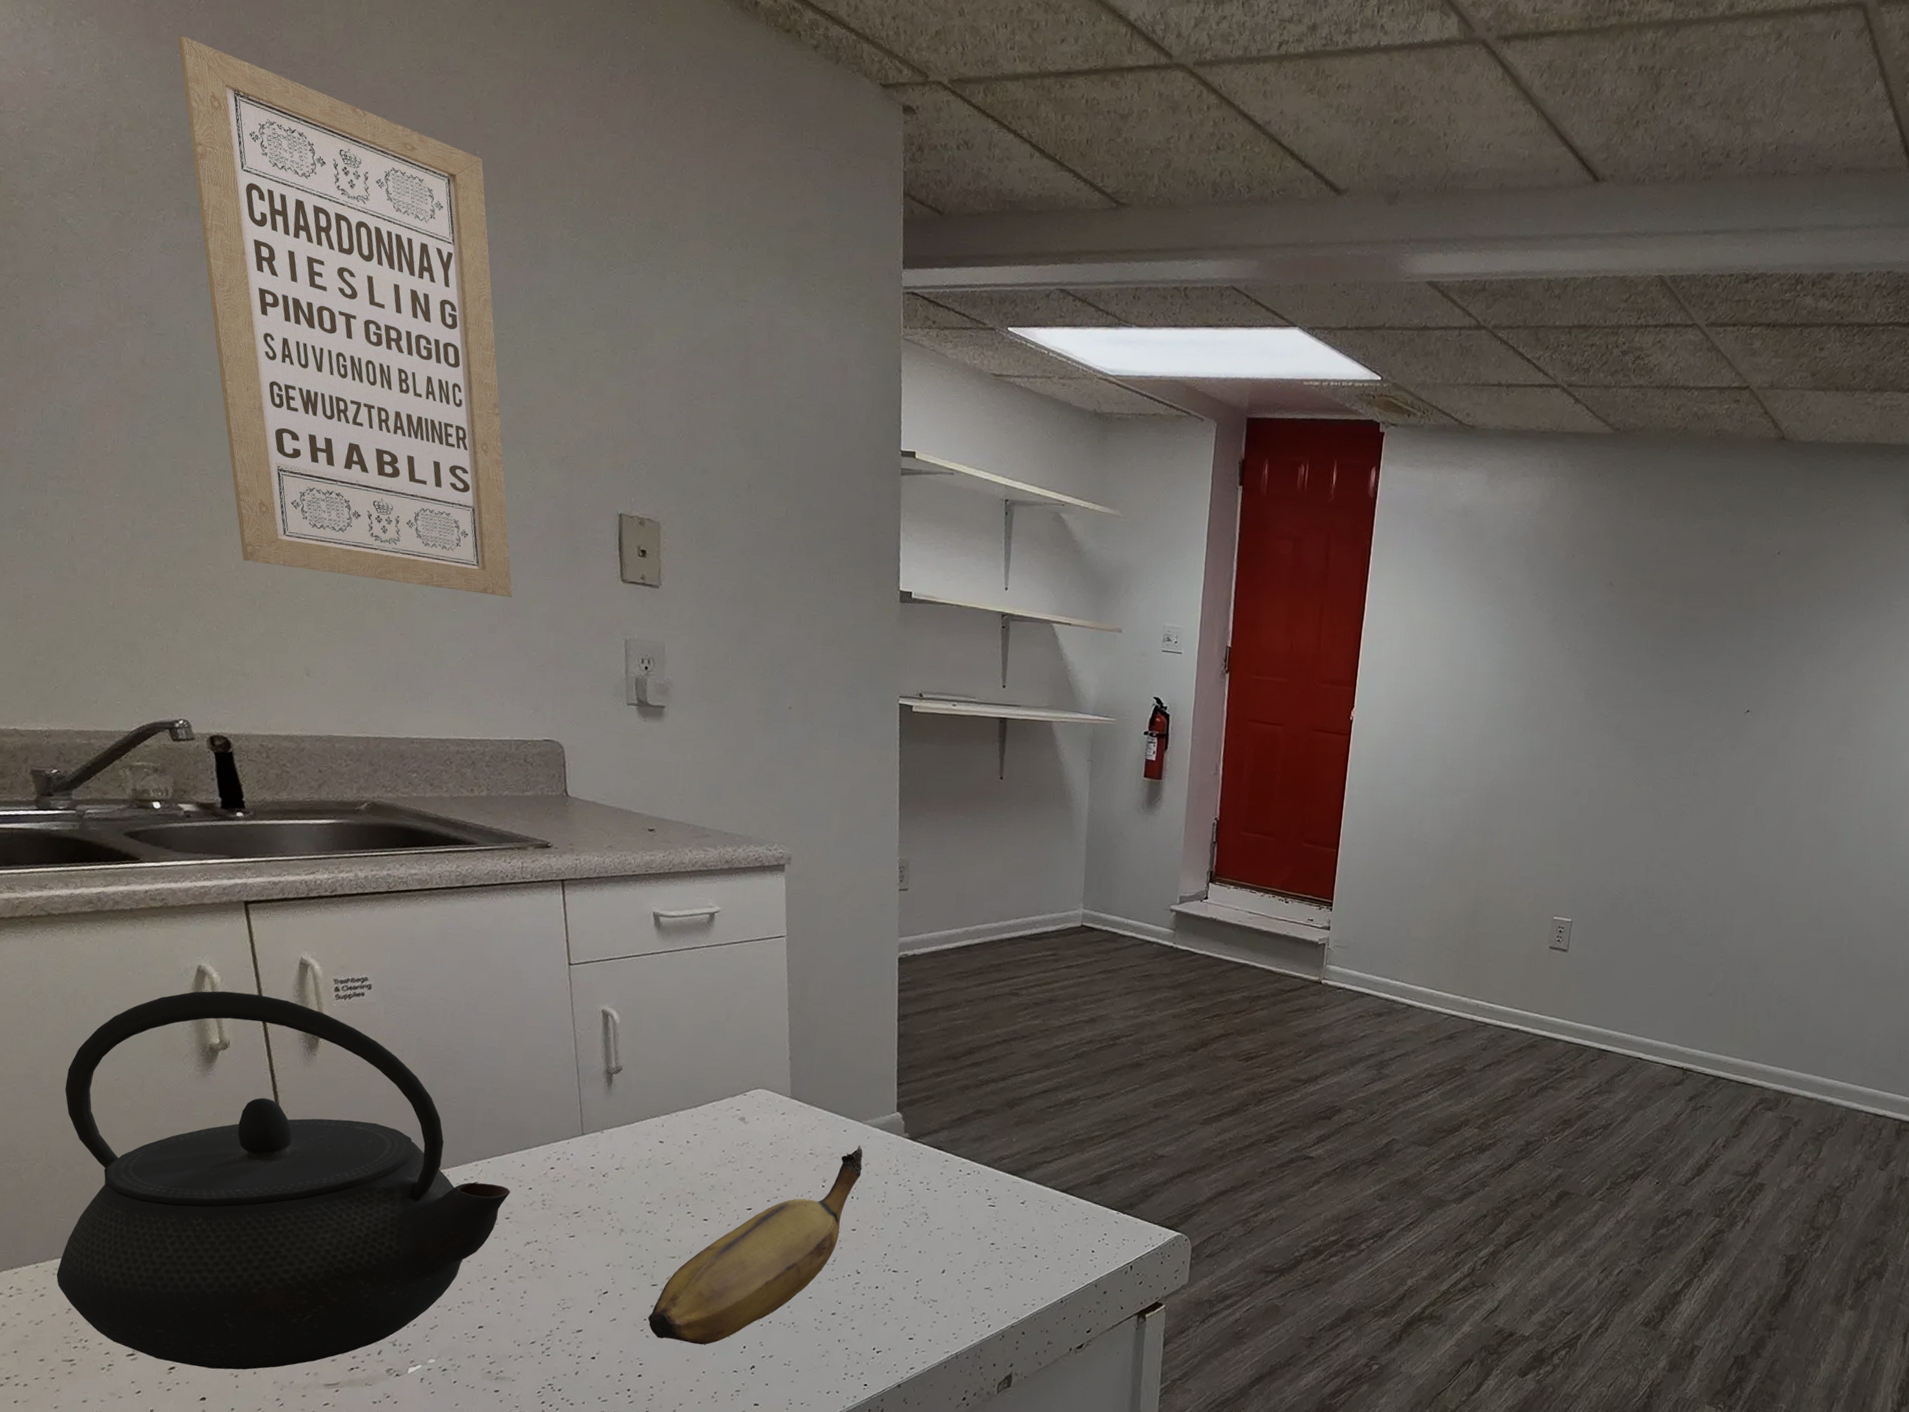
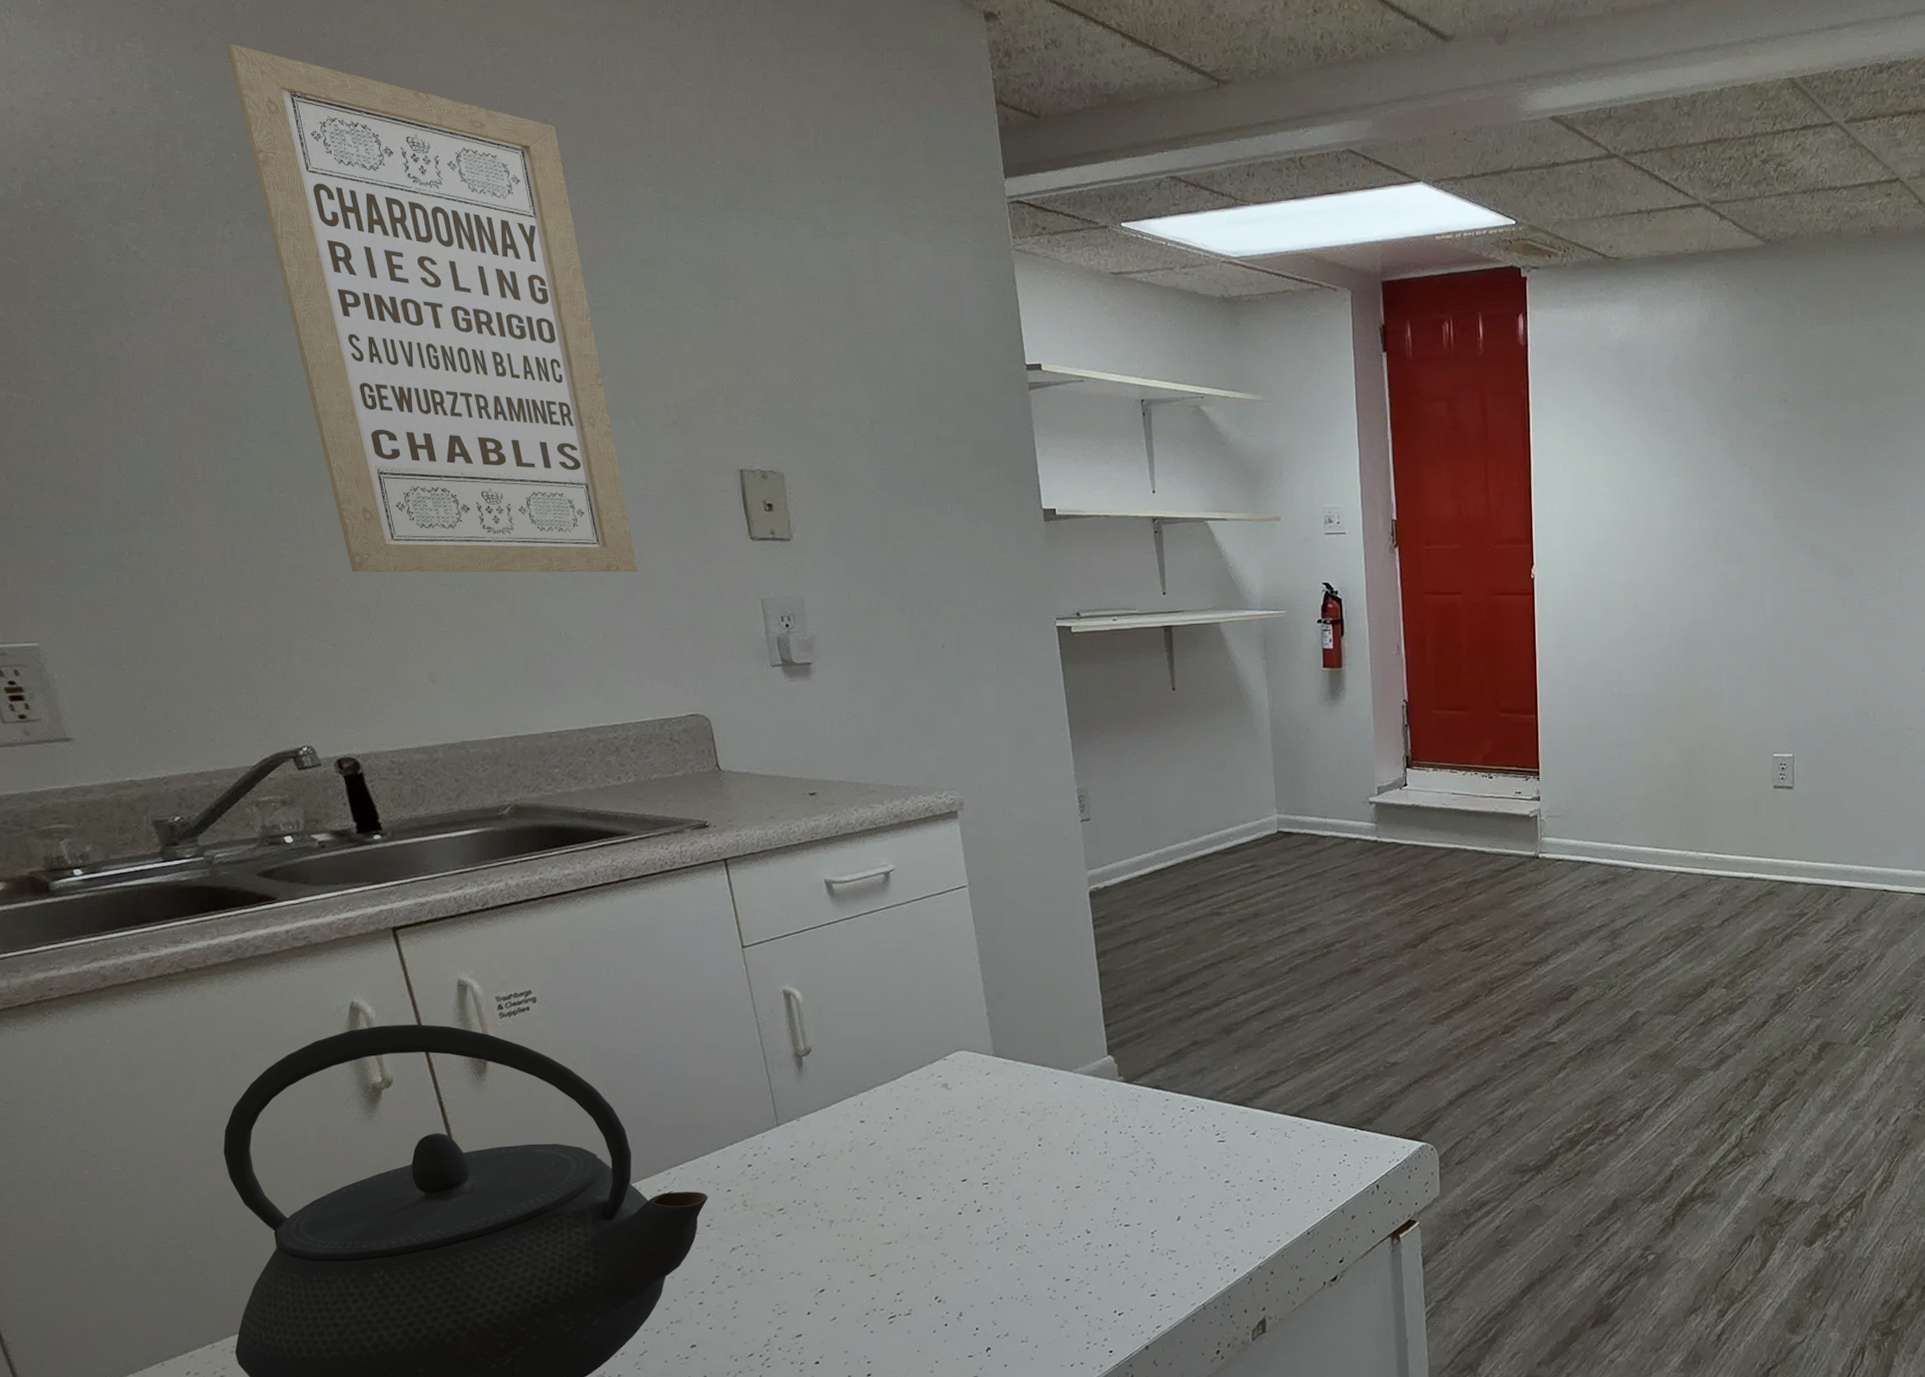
banana: present [647,1145,863,1345] -> none [870,1096,1079,1333]

